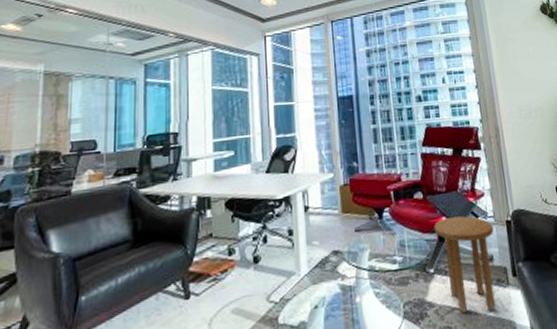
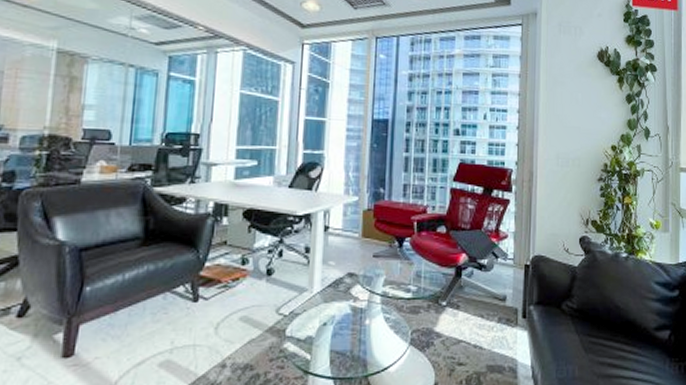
side table: present [433,216,496,314] -> none [452,255,512,348]

